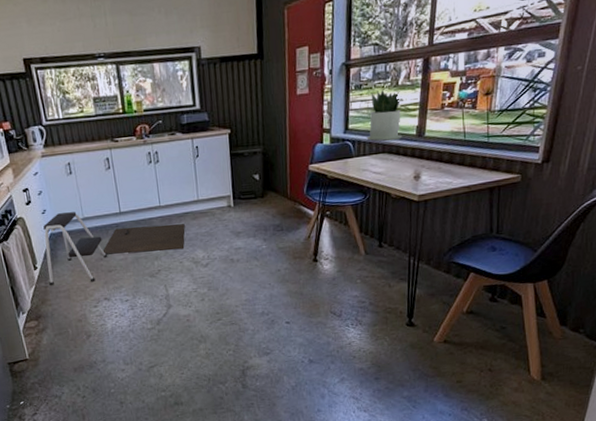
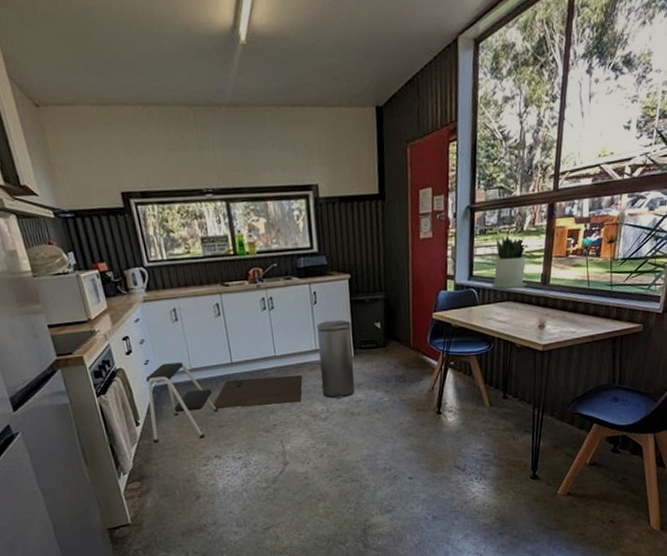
pedal bin: none [198,172,234,247] -> present [316,319,355,399]

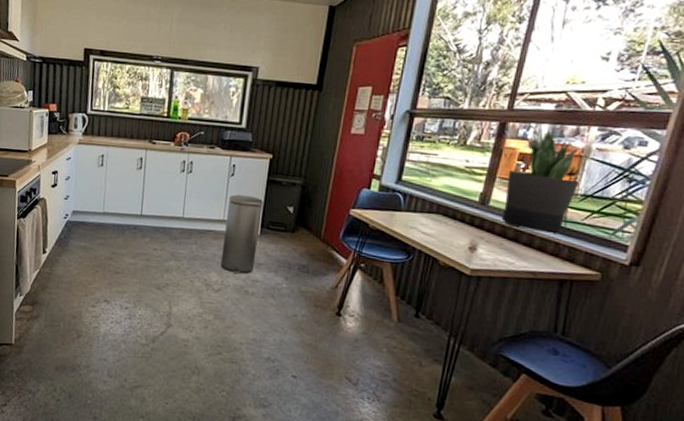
step stool: present [146,362,219,444] -> none [54,202,119,280]
floor mat: present [212,375,303,408] -> none [114,230,204,268]
planter: present [491,236,527,290] -> none [420,146,468,204]
planter: none [561,204,619,300] -> present [501,129,580,234]

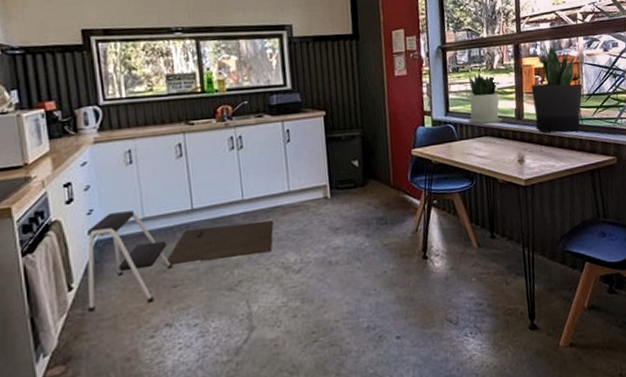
step stool: none [54,202,119,280] -> present [87,211,173,313]
floor mat: none [114,230,204,268] -> present [166,221,273,264]
pedal bin: present [220,194,263,275] -> none [289,158,332,247]
planter: none [420,146,468,204] -> present [468,73,502,125]

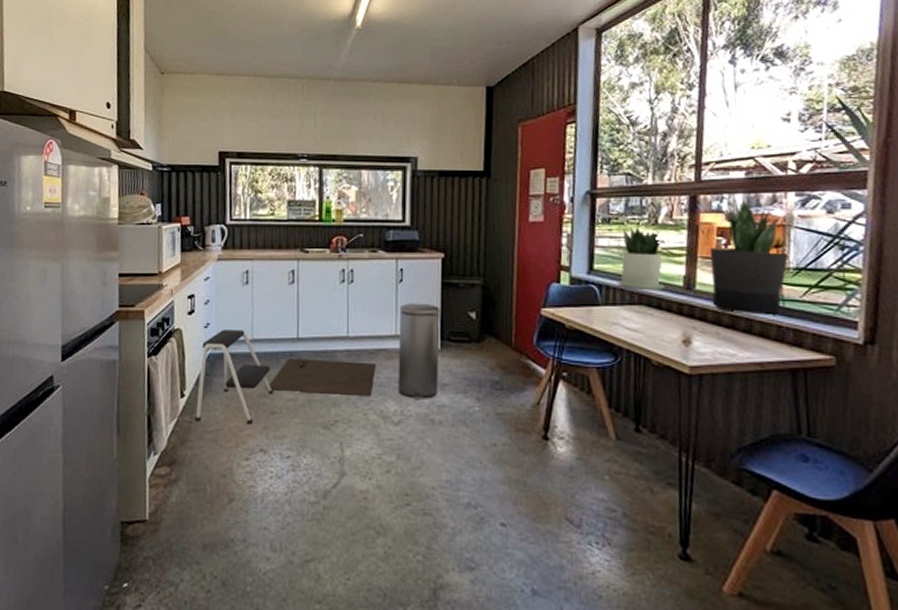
pedal bin: none [289,158,332,247] -> present [398,303,440,401]

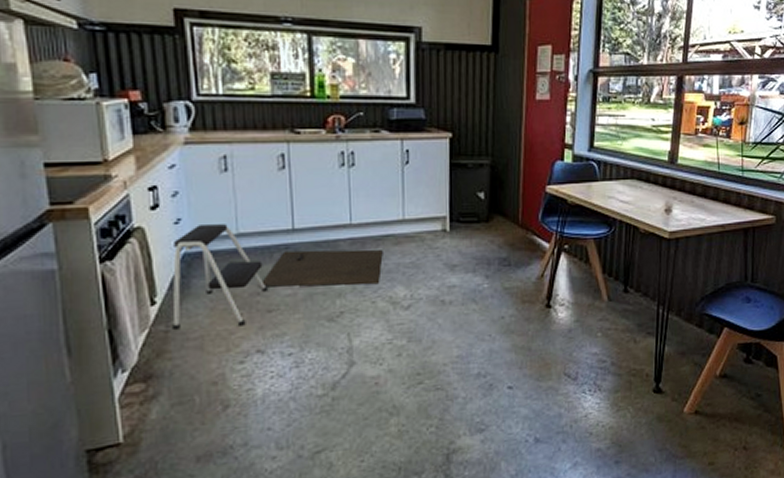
pedal bin: present [398,303,440,401] -> none [406,185,449,283]
planter: present [617,227,664,291] -> none [614,106,653,166]
planter: present [709,200,790,316] -> none [689,81,750,185]

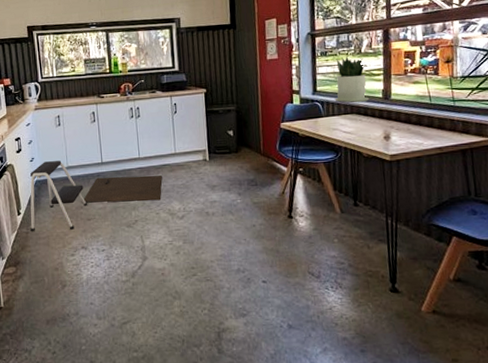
planter: none [614,106,653,166] -> present [334,57,369,104]

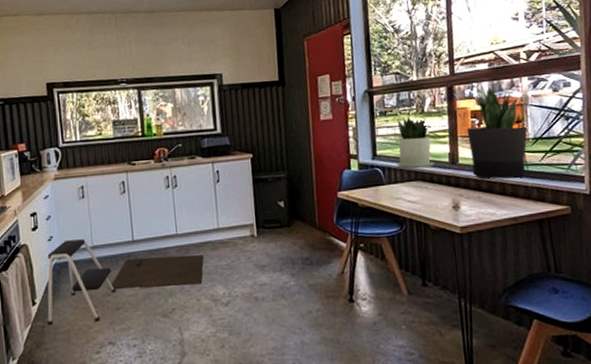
planter: none [399,30,457,114] -> present [466,87,528,180]

